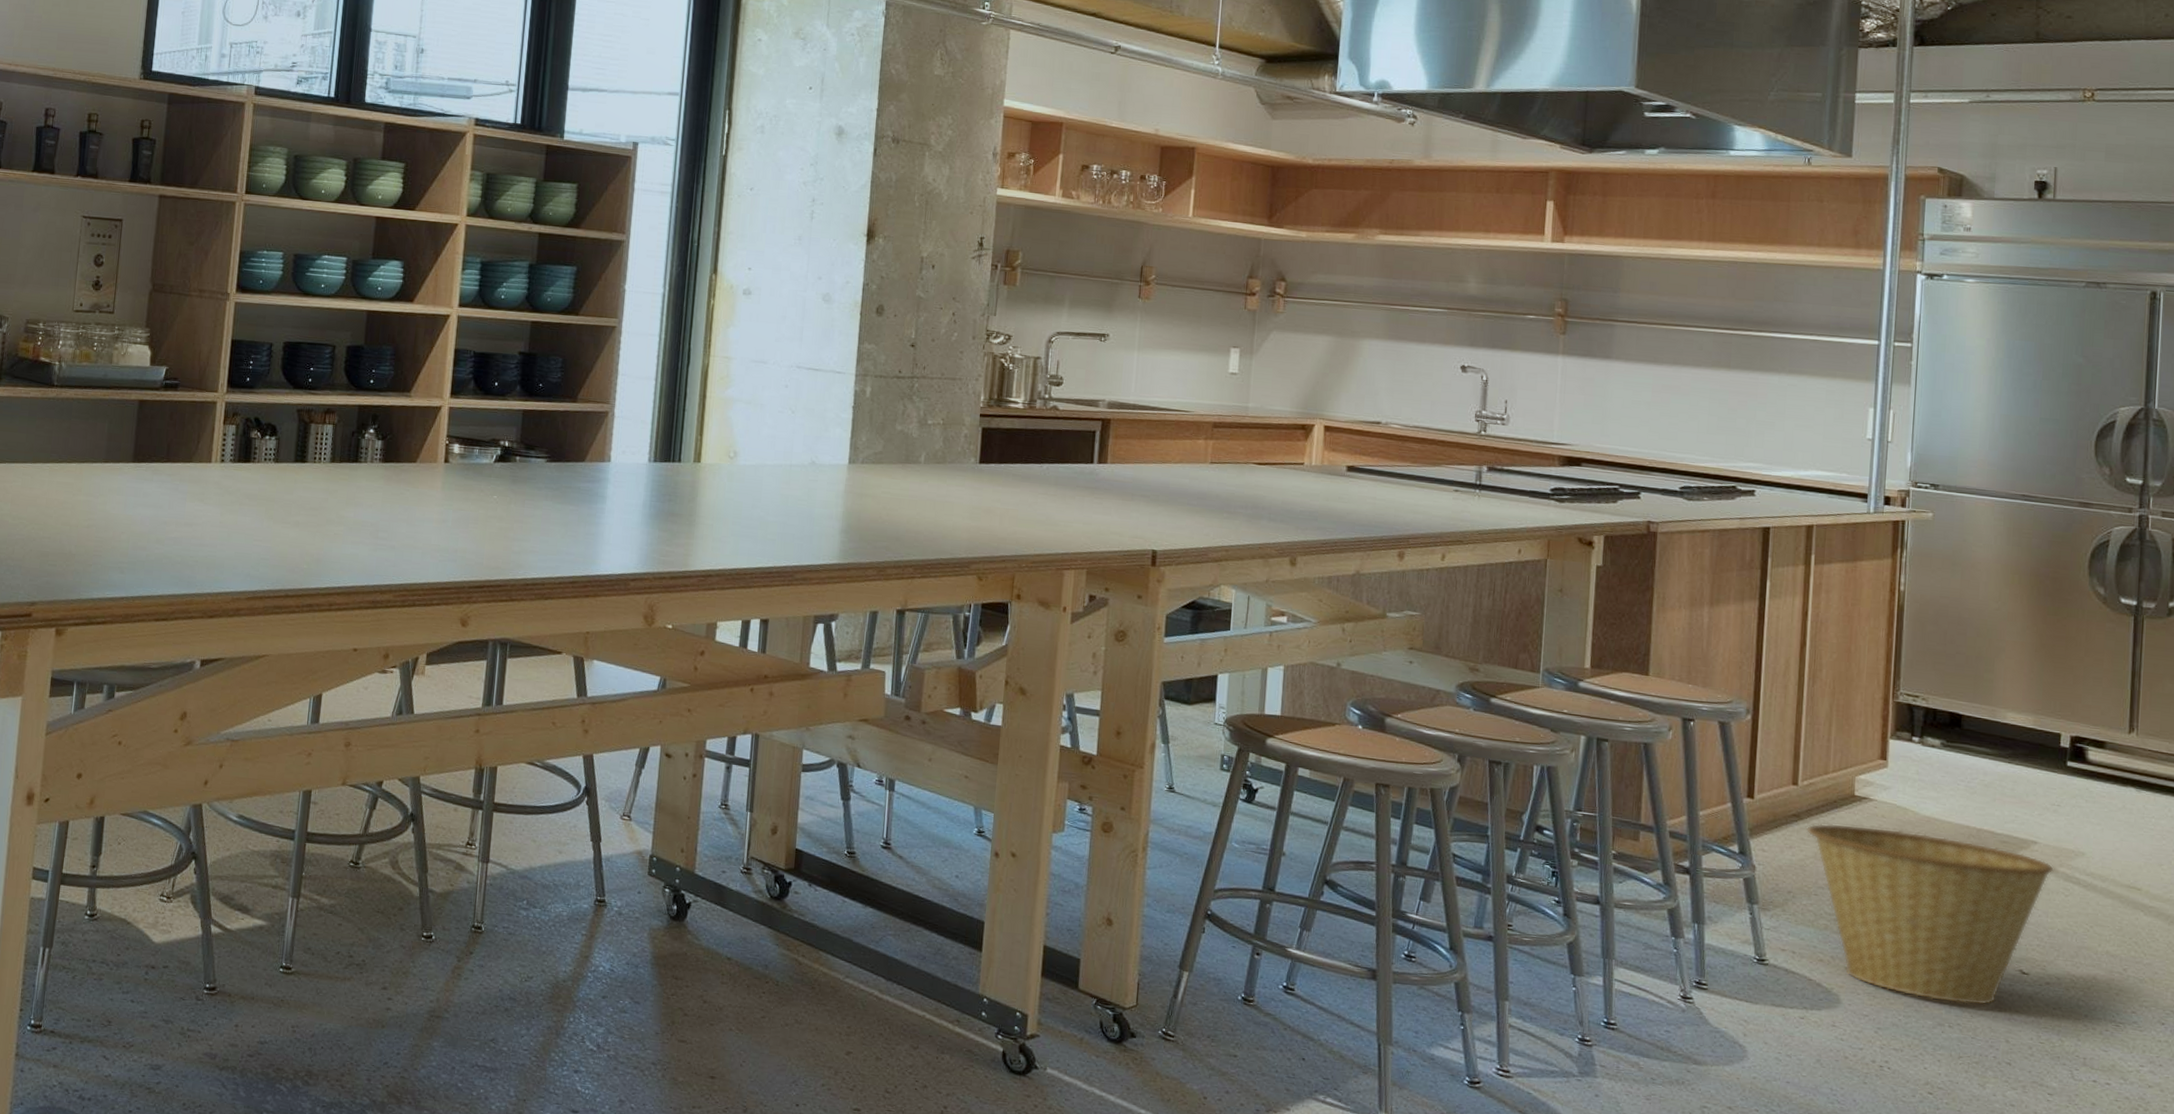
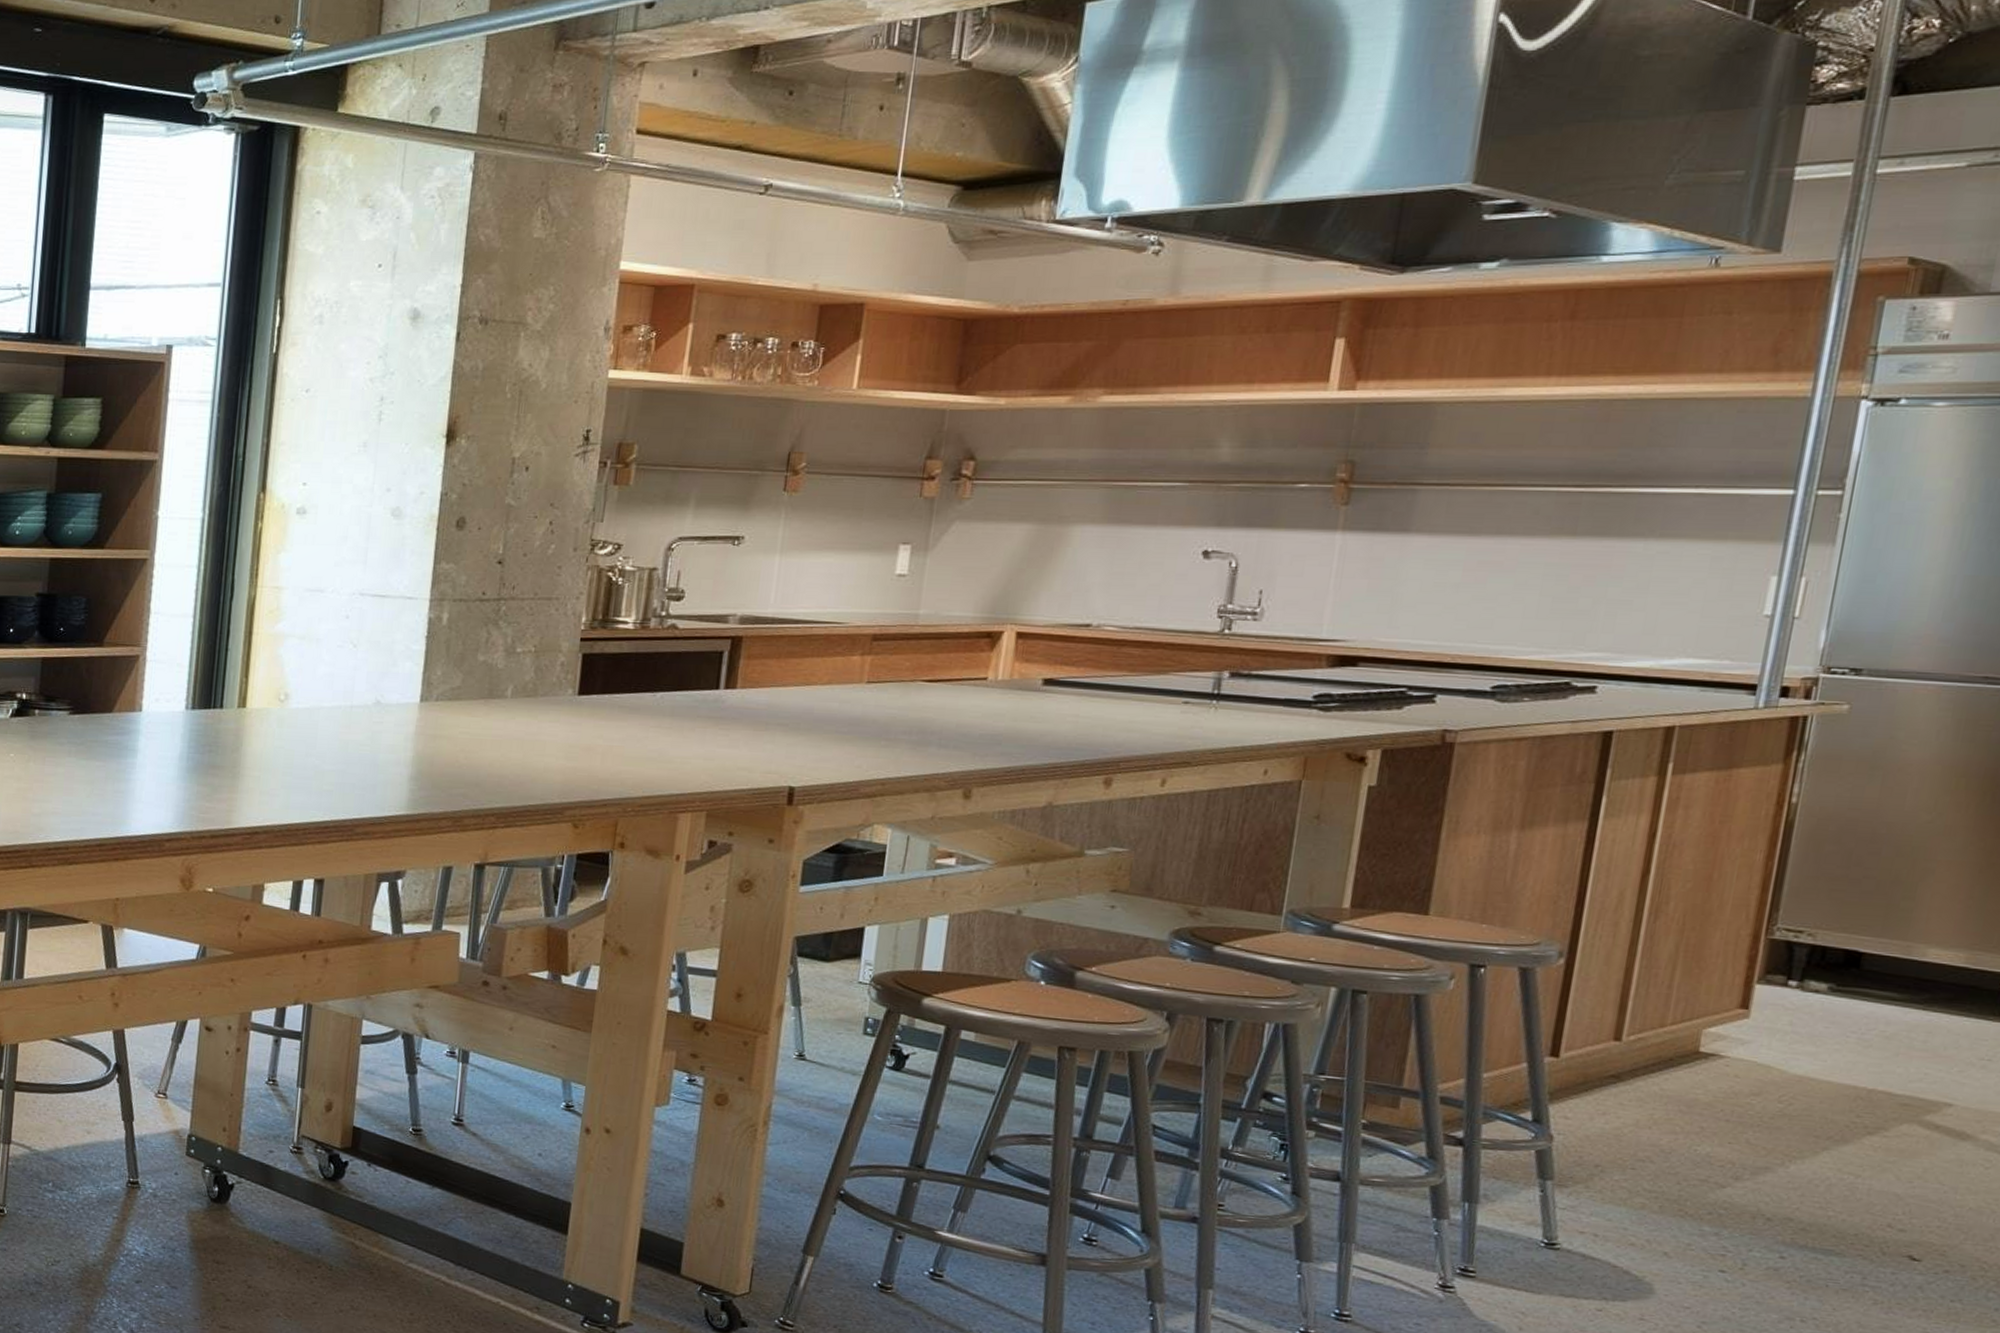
basket: present [1806,823,2054,1006] -> none [1627,1085,1973,1297]

